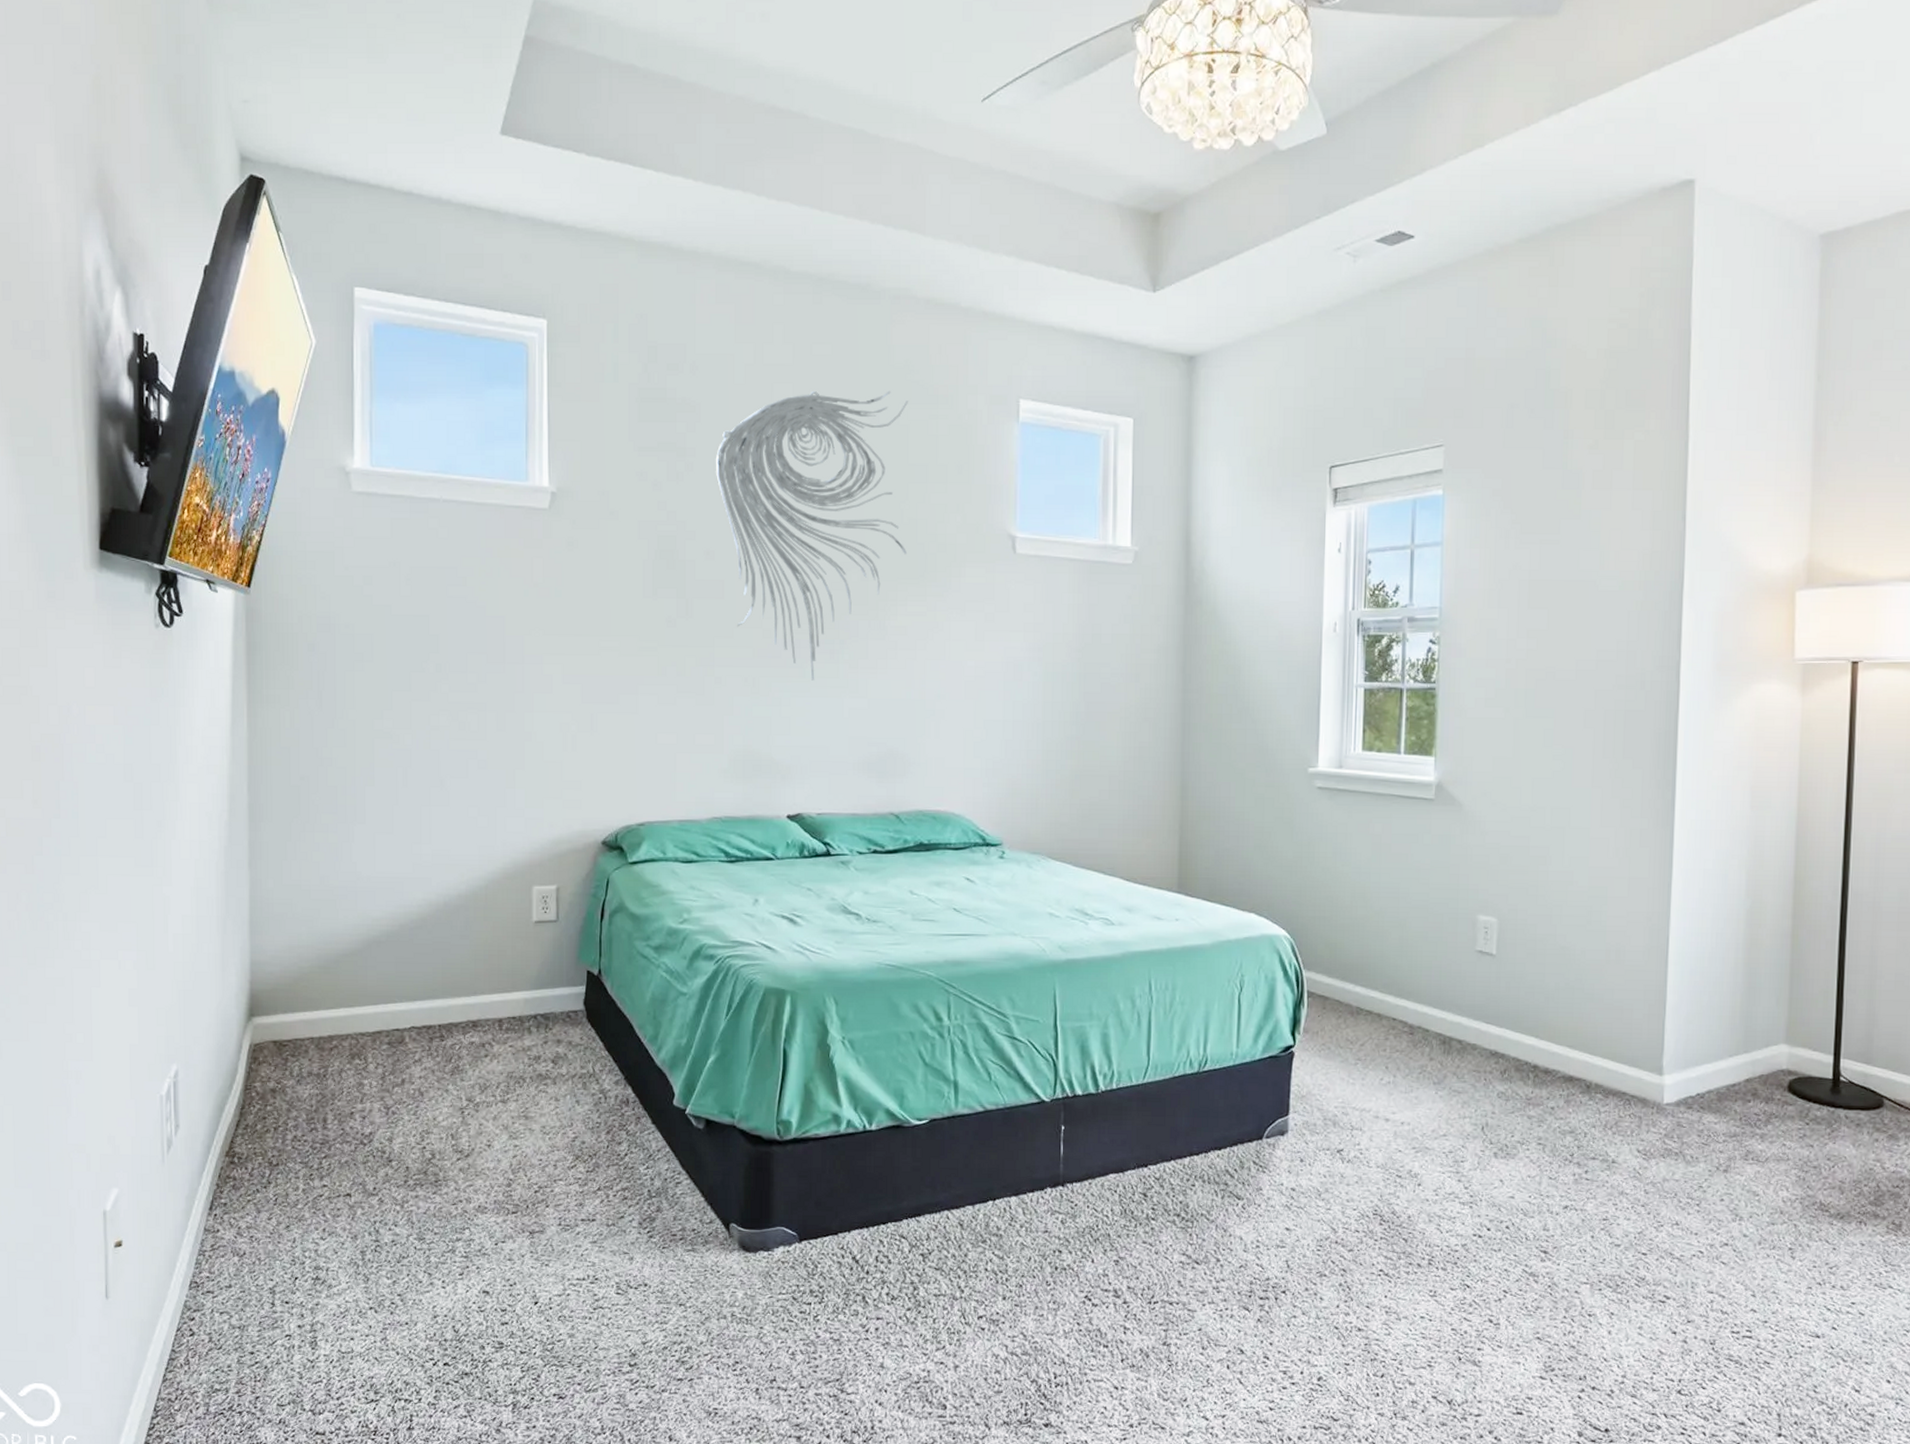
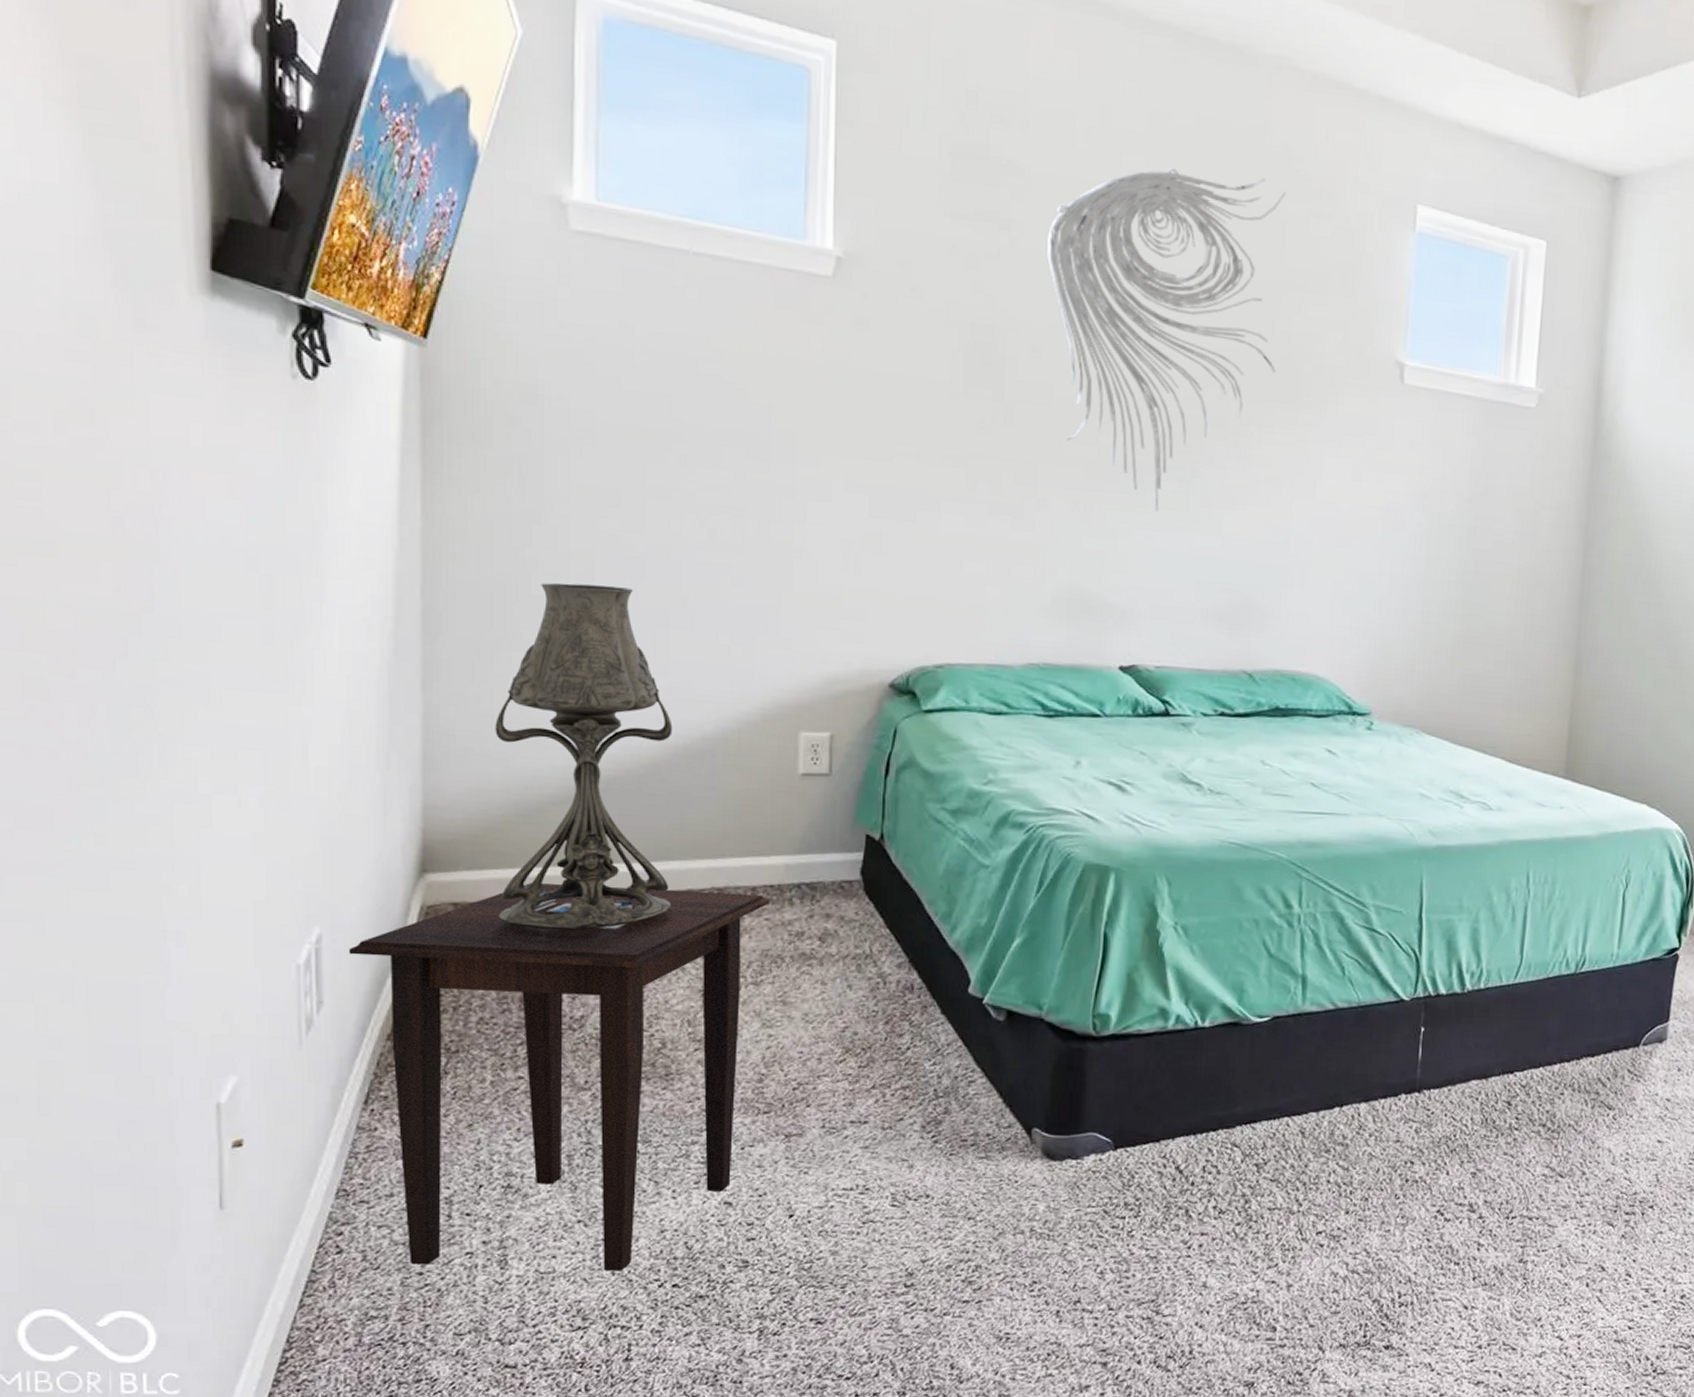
side table: none [197,1022,513,1351] -> present [348,883,770,1271]
table lamp: none [303,774,436,1060] -> present [495,582,673,930]

